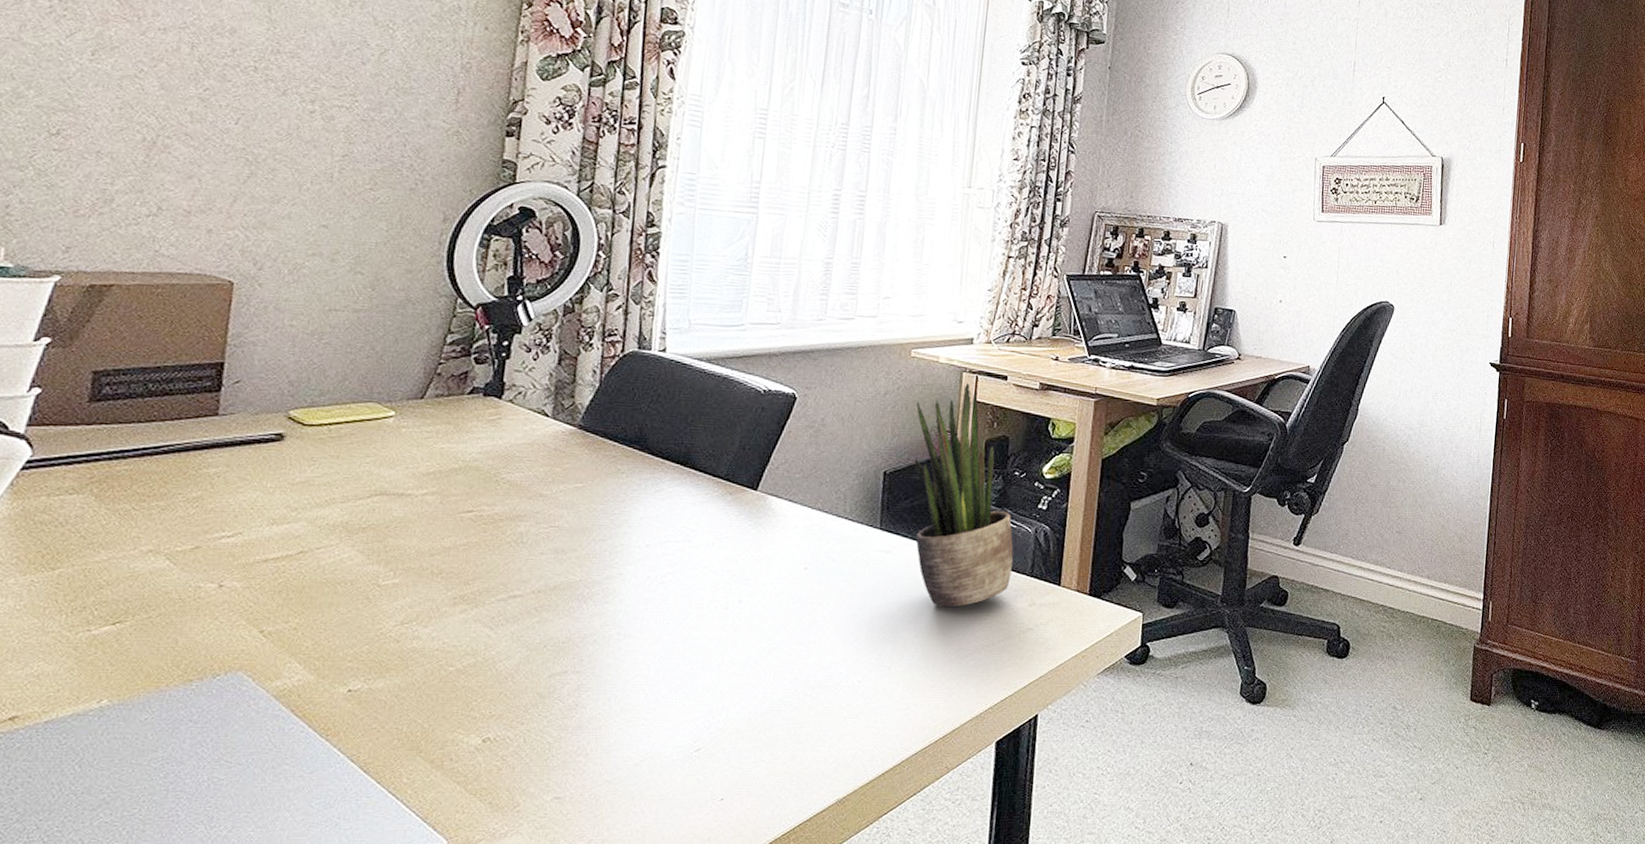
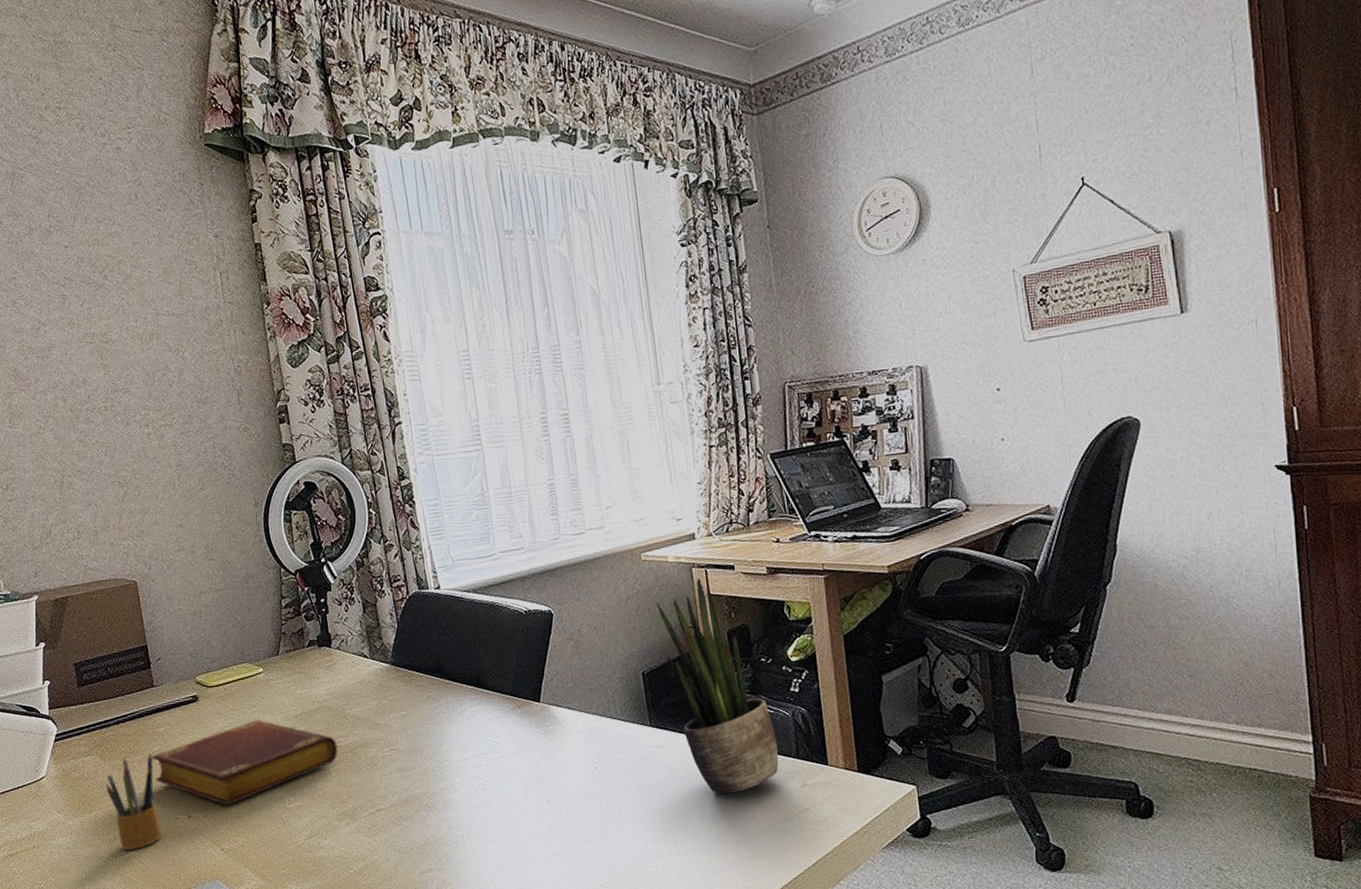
pencil box: none [90,498,186,625] -> present [105,752,161,851]
book: none [180,473,477,576] -> present [152,720,338,806]

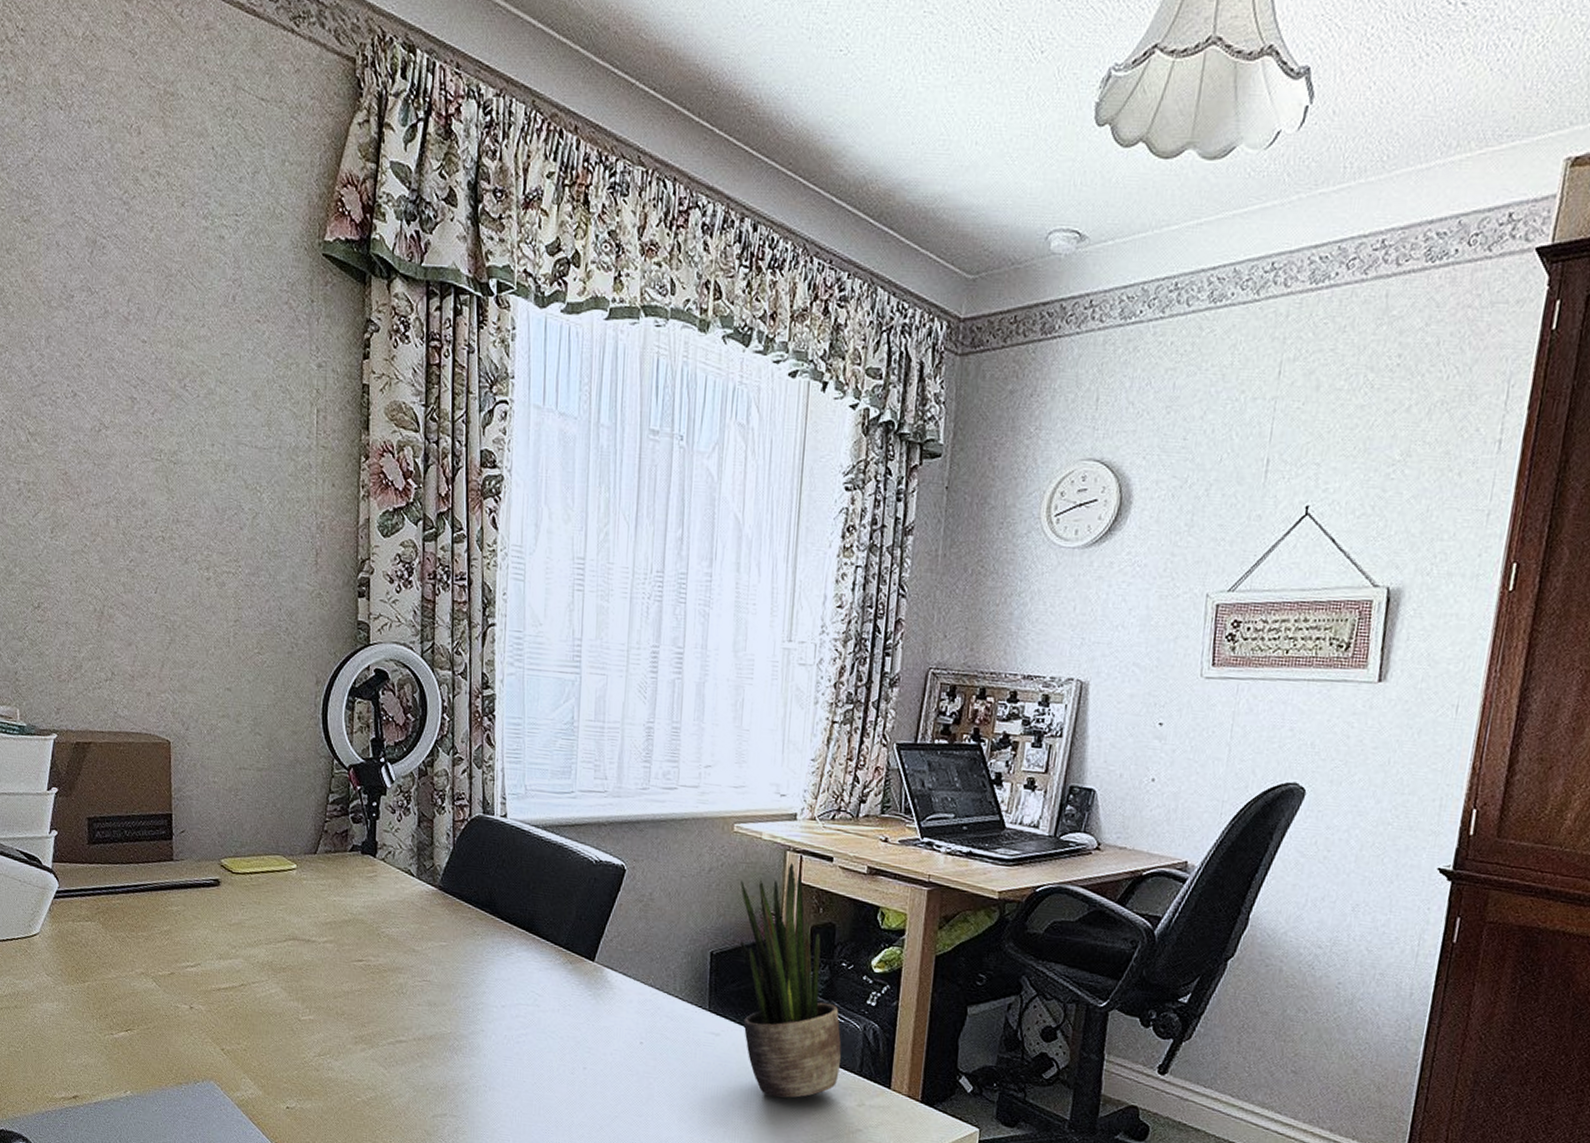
pencil box: present [105,752,161,851] -> none [104,930,161,1032]
book: present [152,720,338,806] -> none [160,919,365,1005]

